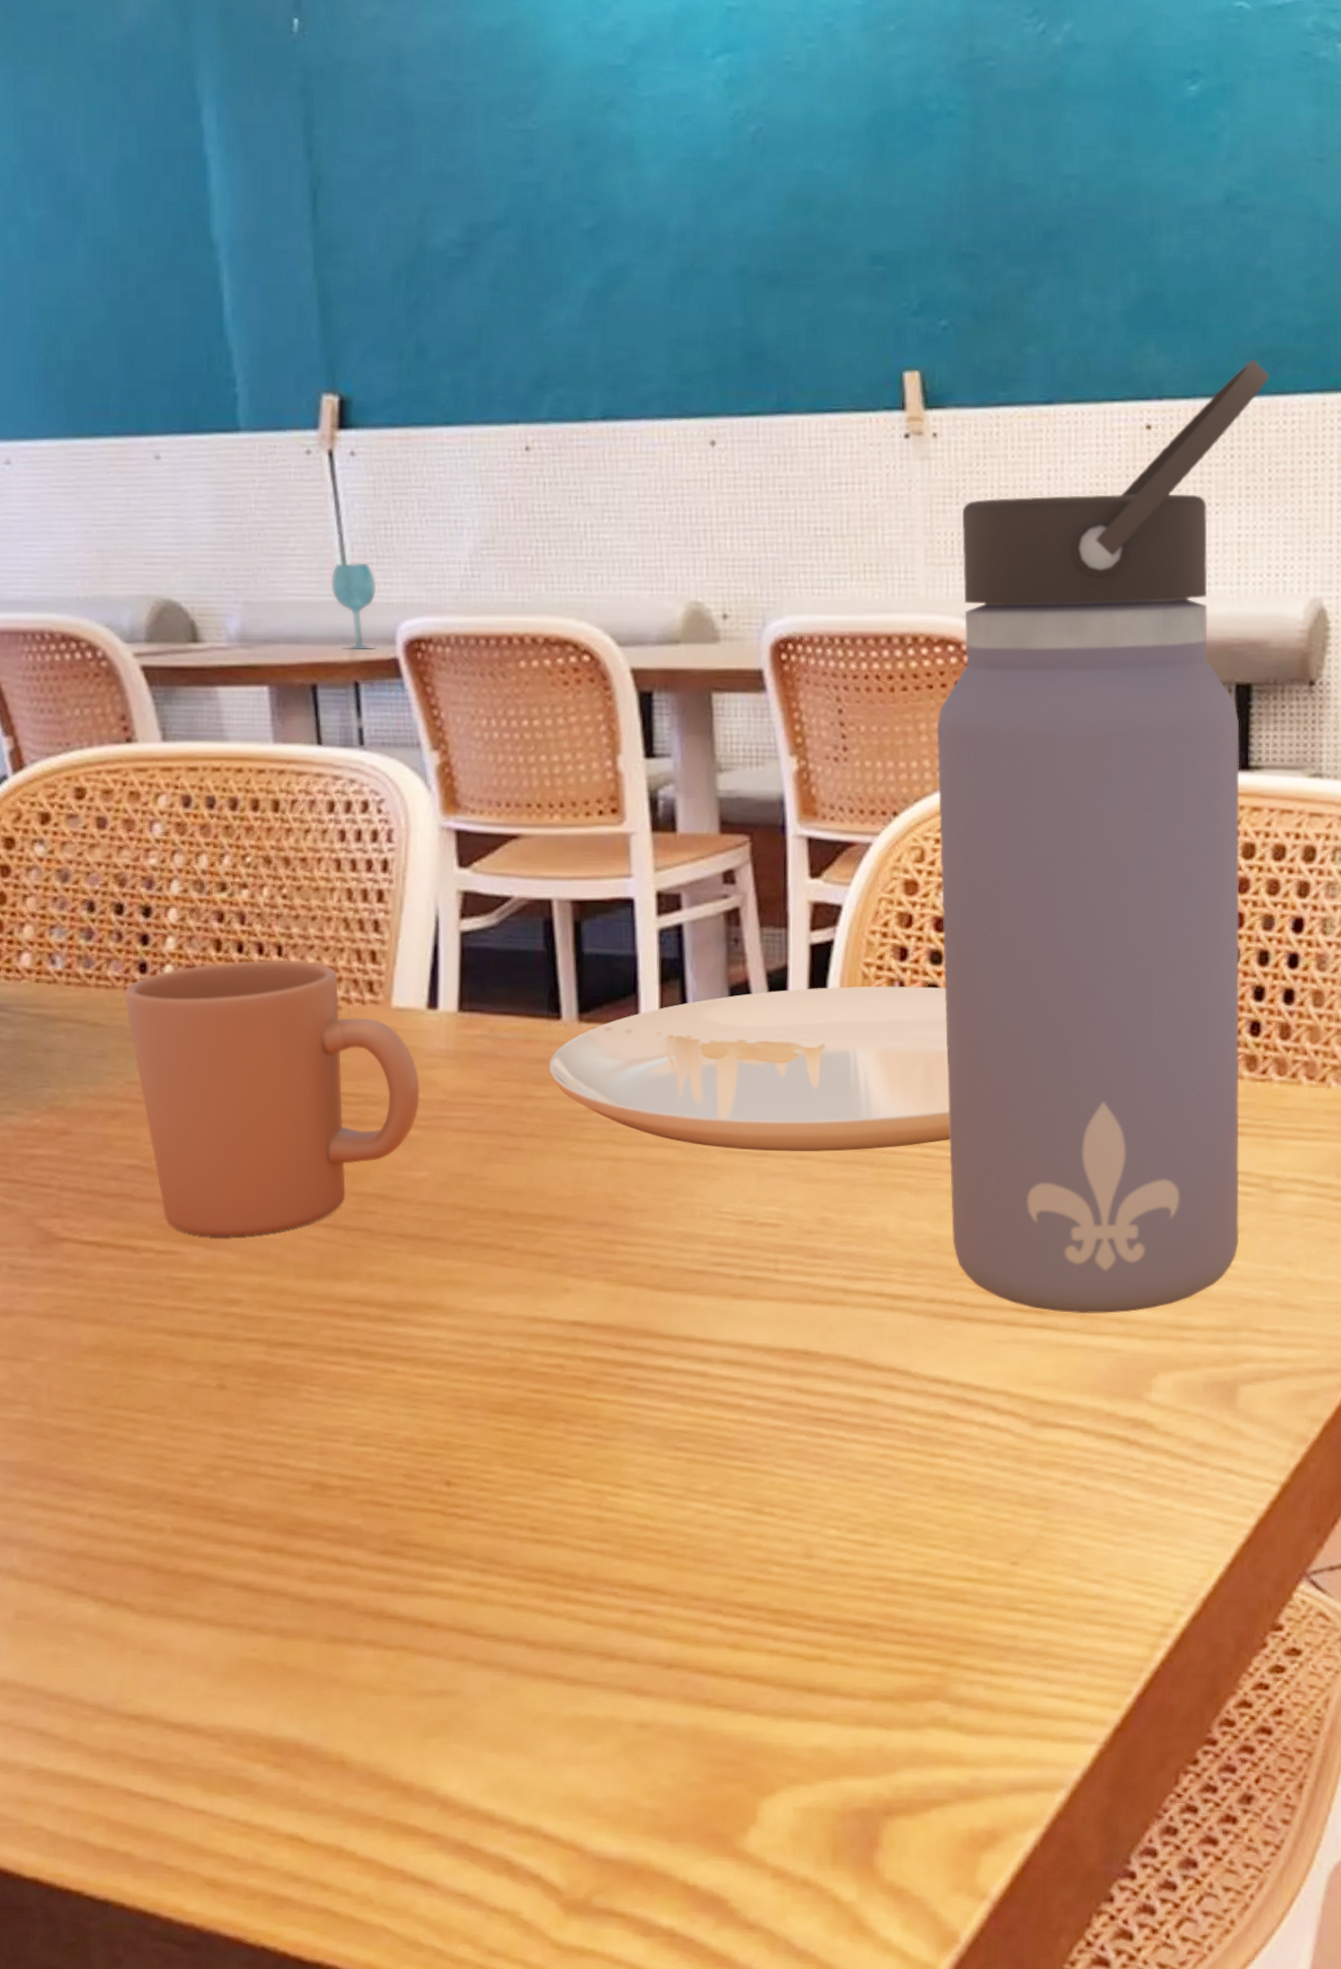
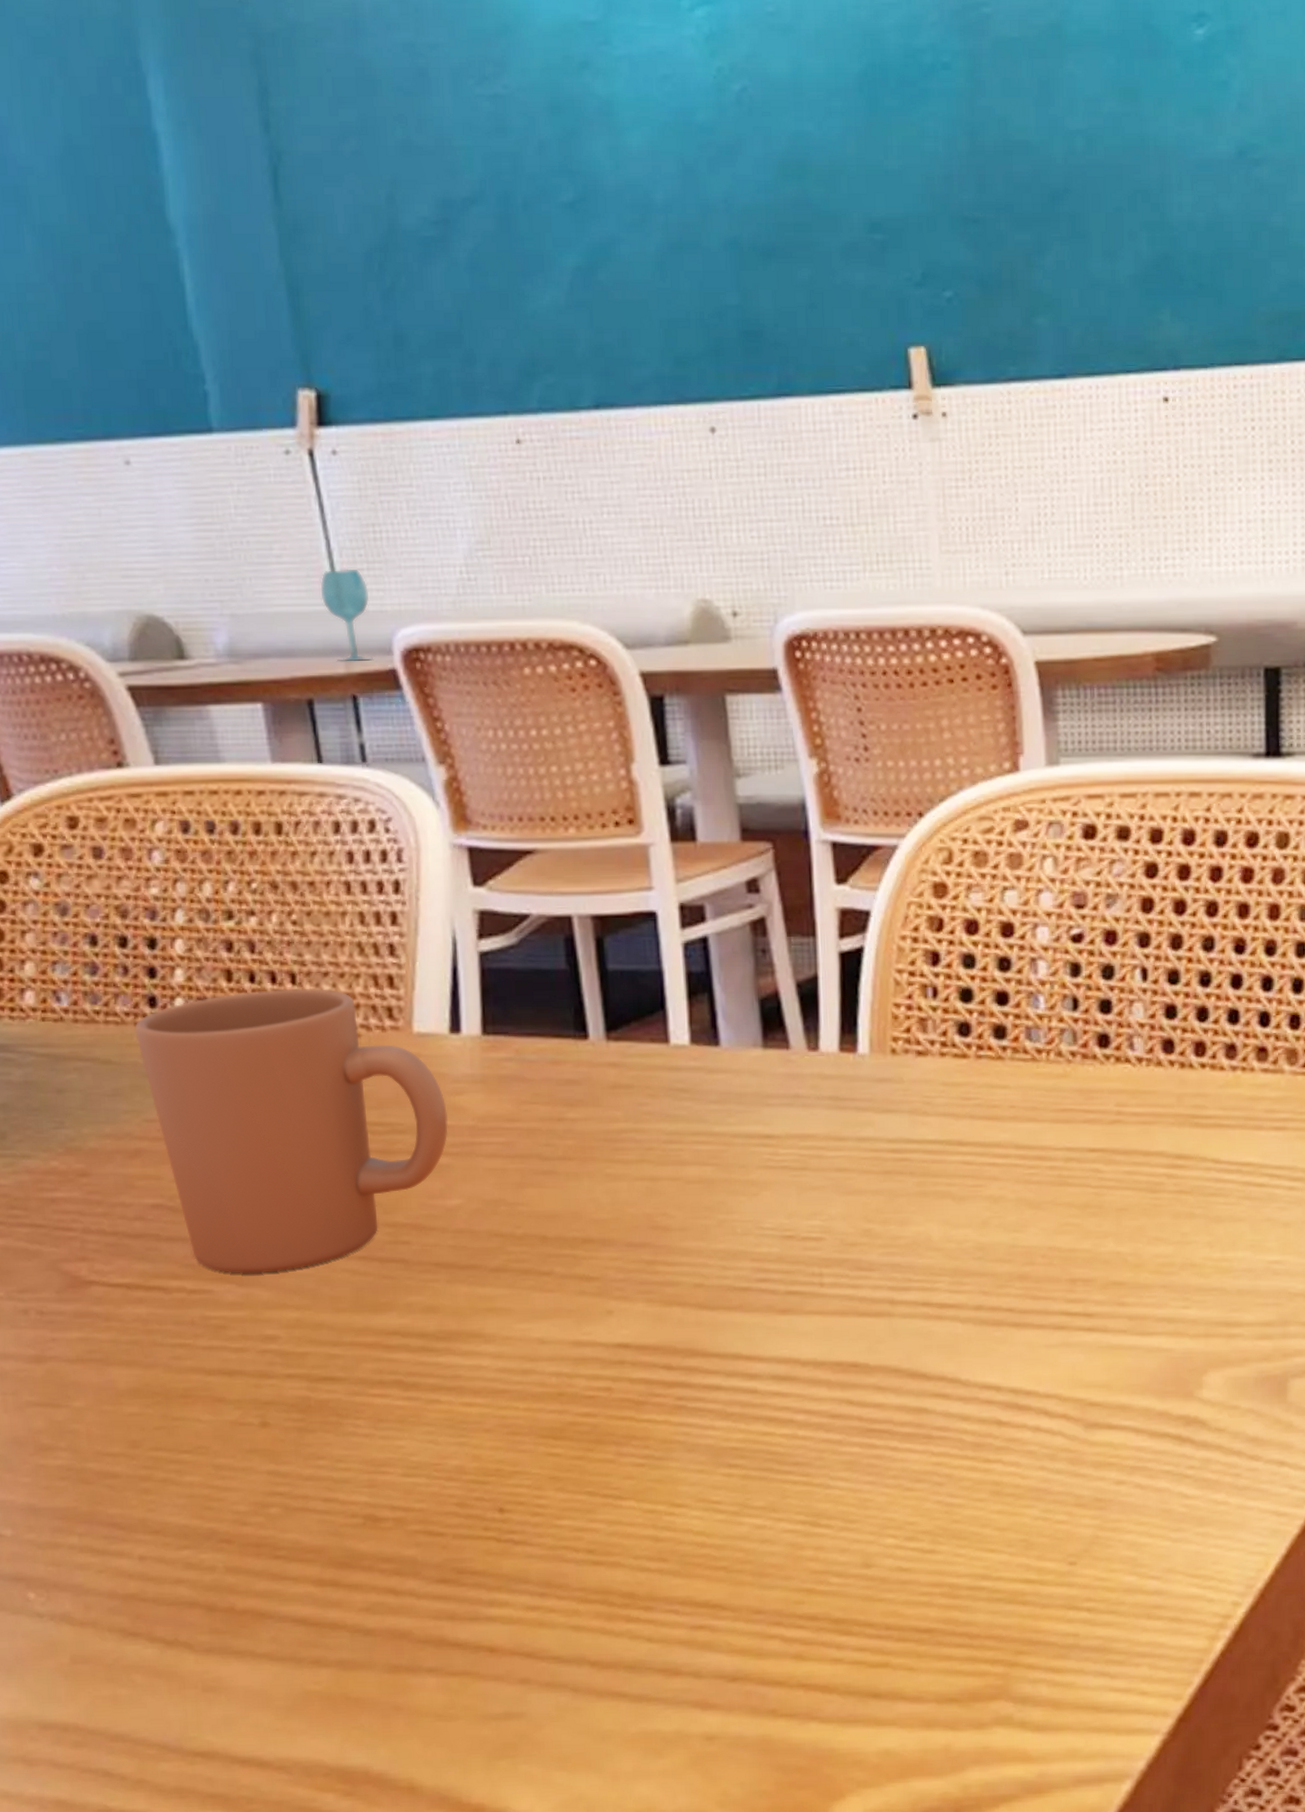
plate: present [549,986,951,1152] -> none [578,991,991,1165]
water bottle: present [936,360,1270,1314] -> none [959,324,1290,1315]

